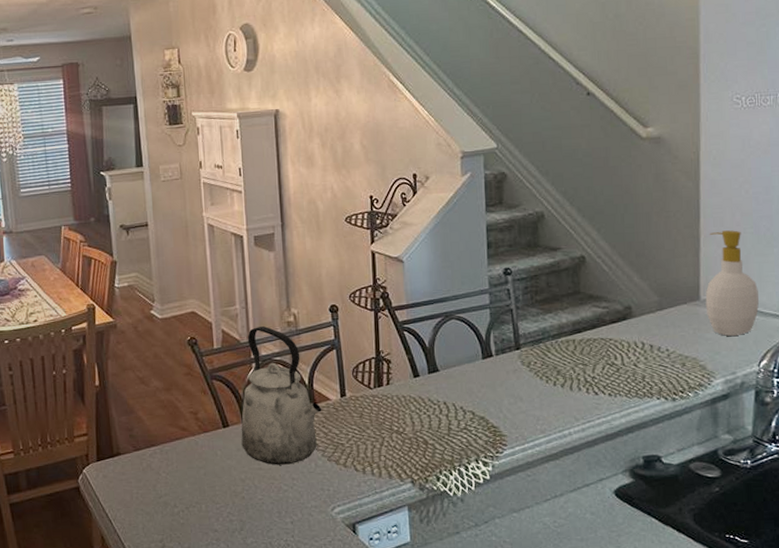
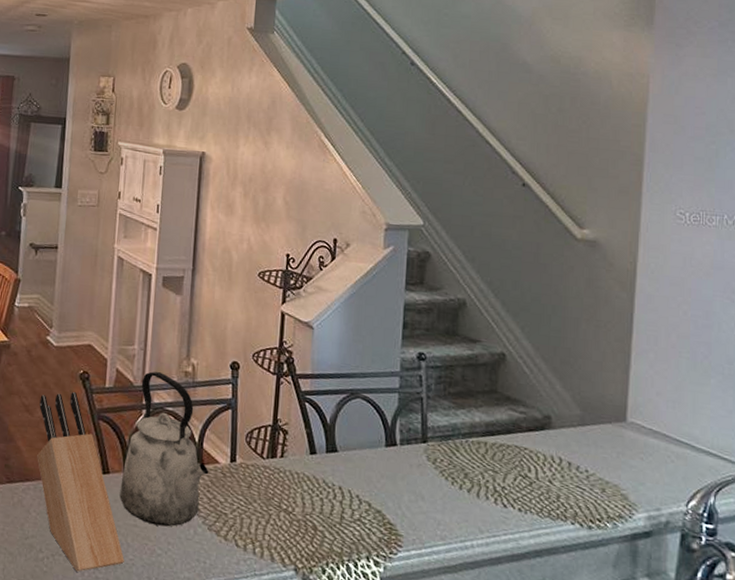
knife block: none [153,357,254,519] -> present [37,391,124,572]
soap bottle: present [705,230,759,336] -> none [632,350,691,468]

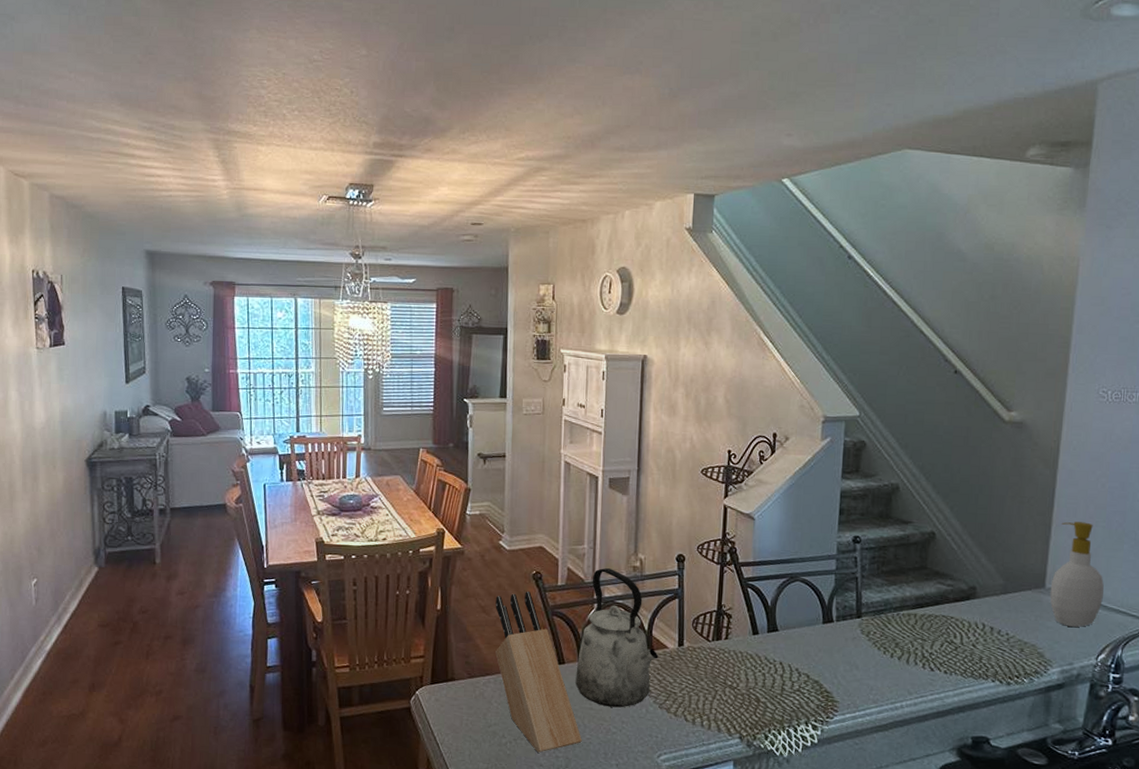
soap bottle: none [632,350,691,468] -> present [1050,522,1104,627]

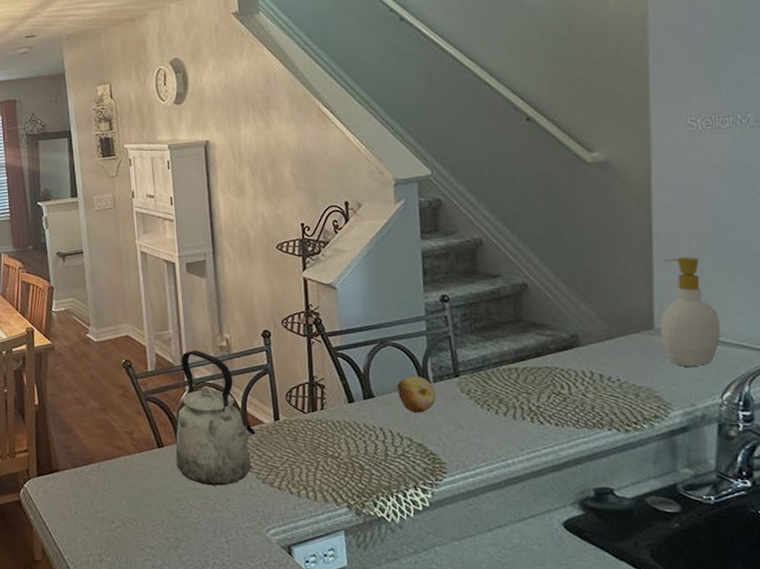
knife block: present [495,591,582,753] -> none [89,379,190,535]
fruit: none [801,613,838,651] -> present [396,376,436,413]

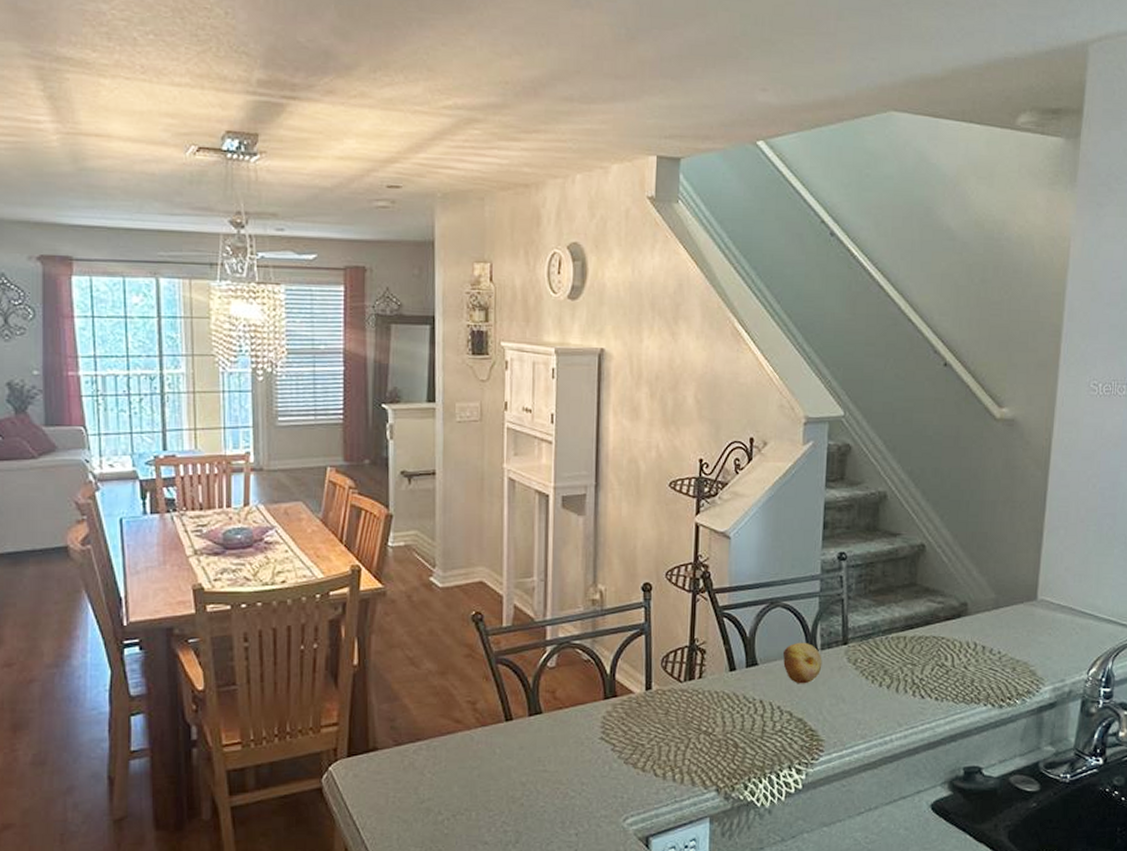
kettle: present [175,351,256,486] -> none [525,604,623,767]
soap bottle: present [660,257,720,366] -> none [1041,526,1095,640]

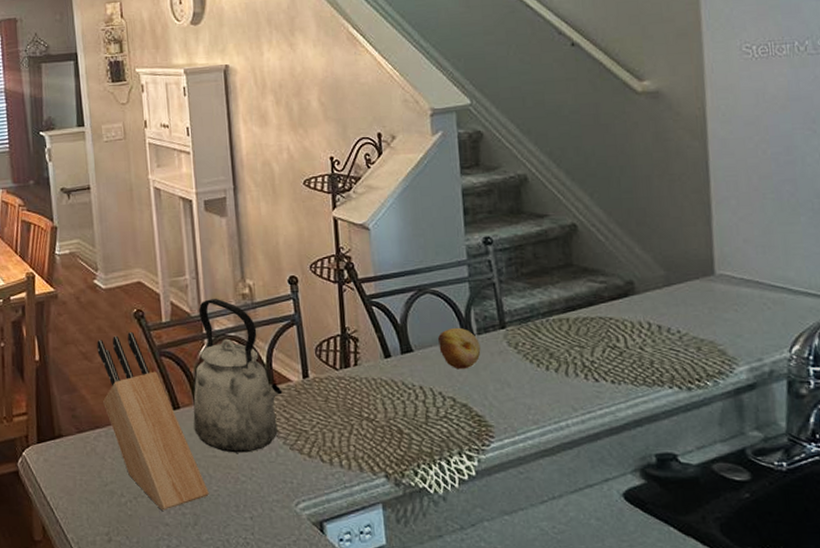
knife block: none [426,635,535,829] -> present [97,331,209,511]
kettle: none [525,604,623,767] -> present [193,299,283,453]

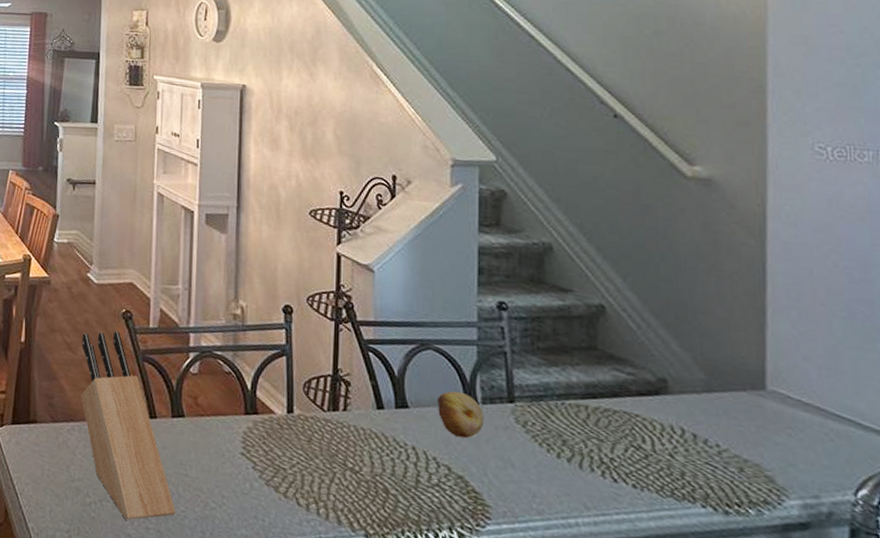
kettle: present [193,299,283,453] -> none [168,313,264,479]

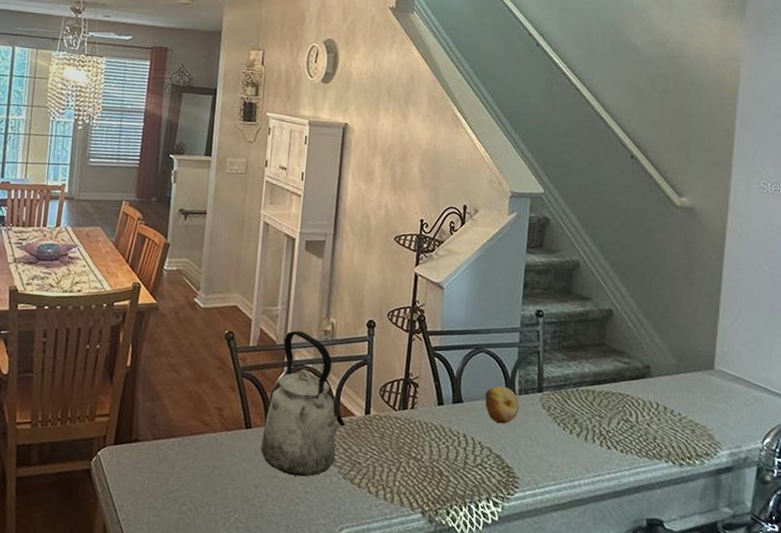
knife block: present [81,330,176,521] -> none [182,350,264,523]
kettle: none [168,313,264,479] -> present [261,331,345,477]

